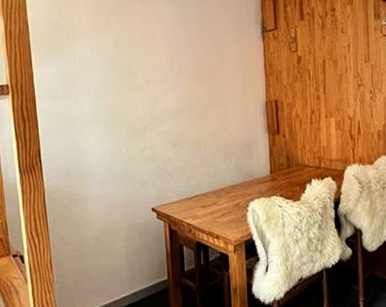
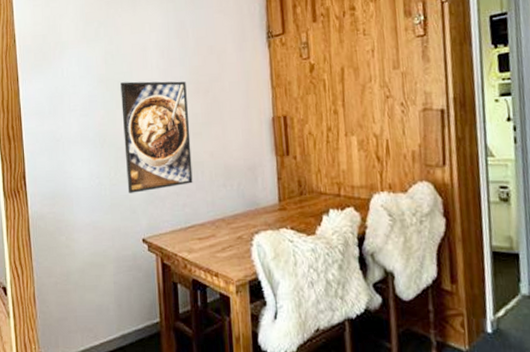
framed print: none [131,67,197,168] -> present [121,81,193,193]

